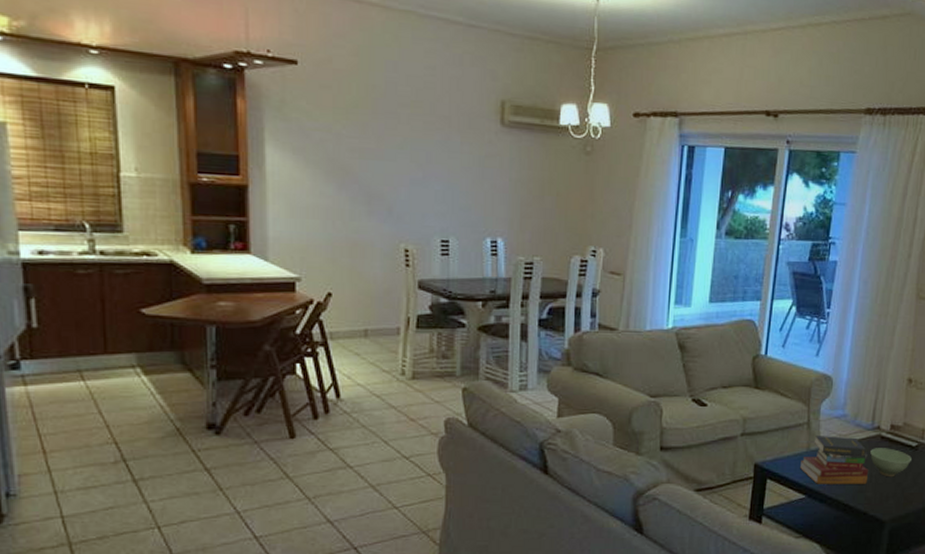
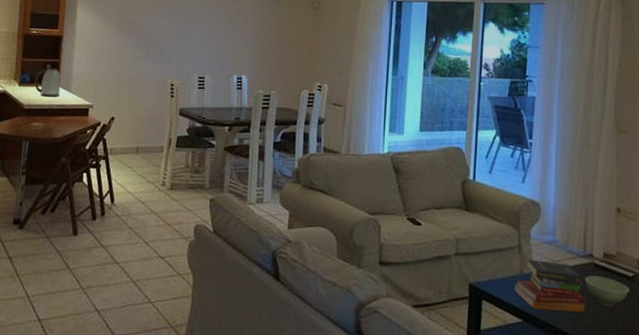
kettle: none [214,228,252,268] -> present [34,67,61,97]

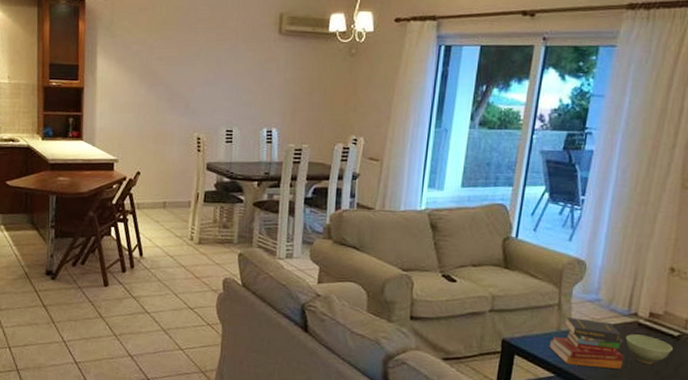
kettle: present [34,67,61,97] -> none [58,121,84,152]

